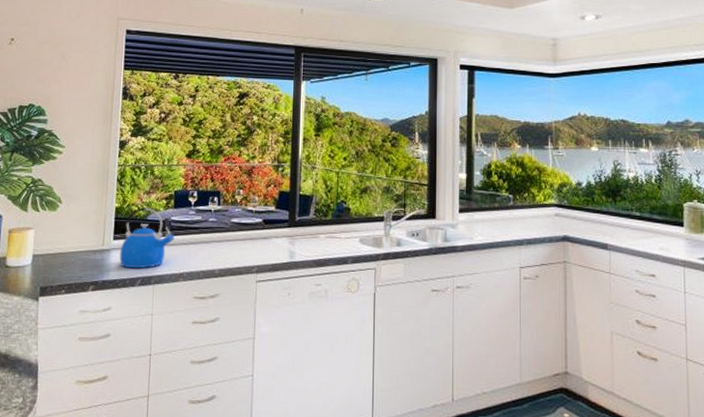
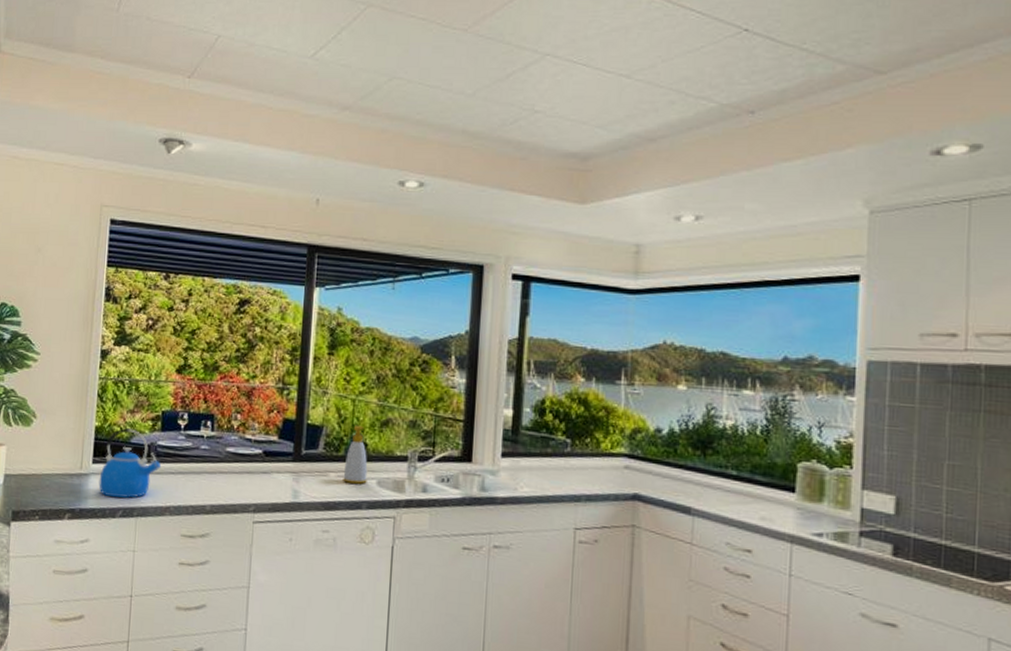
soap bottle: none [331,193,351,242] -> present [343,425,368,484]

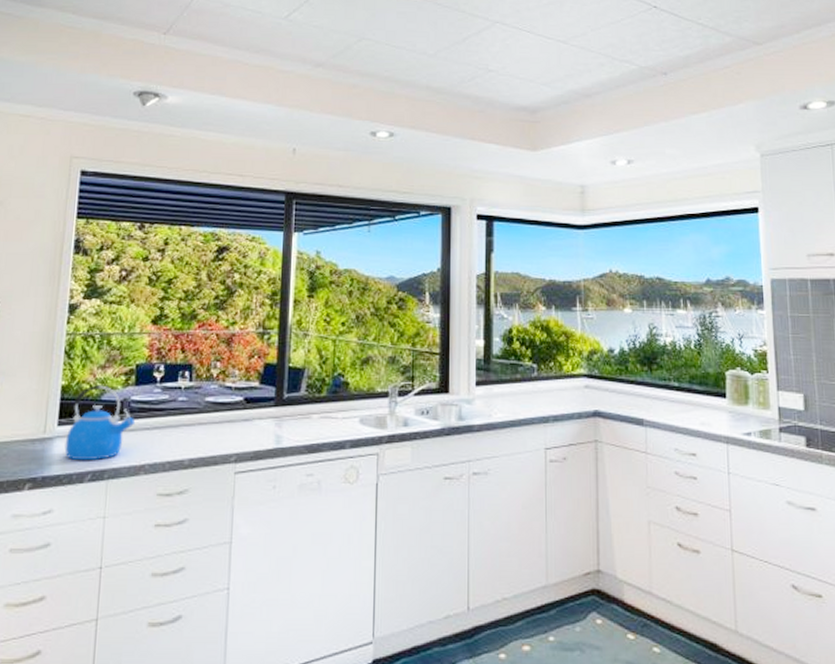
soap bottle: present [343,425,368,484] -> none [326,364,350,423]

